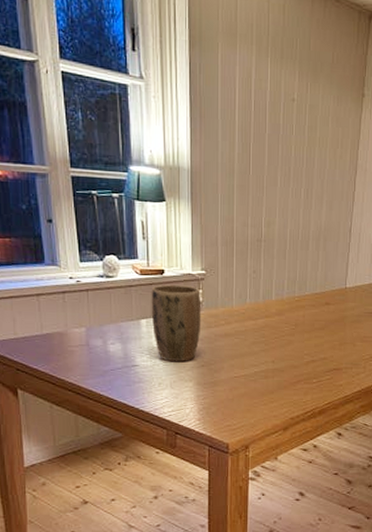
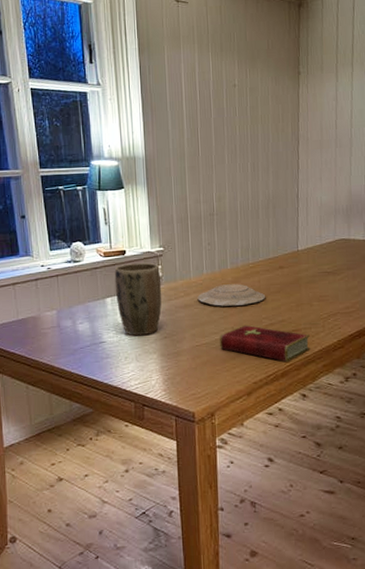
plate: none [238,316,310,340] -> present [197,284,266,307]
hardcover book: none [259,359,350,399] -> present [220,324,310,361]

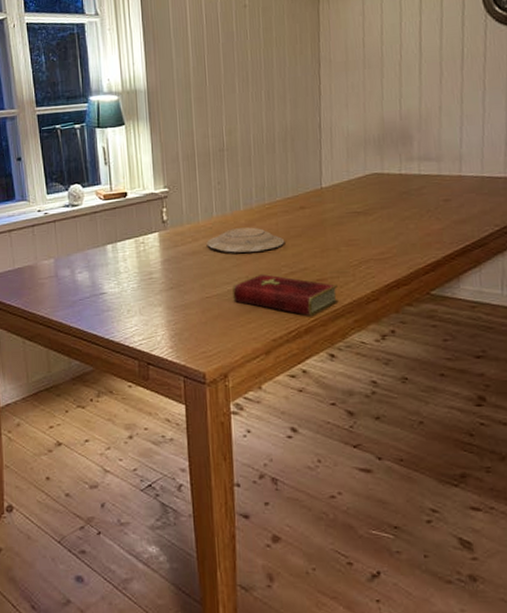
plant pot: present [114,262,162,335] -> none [115,205,168,286]

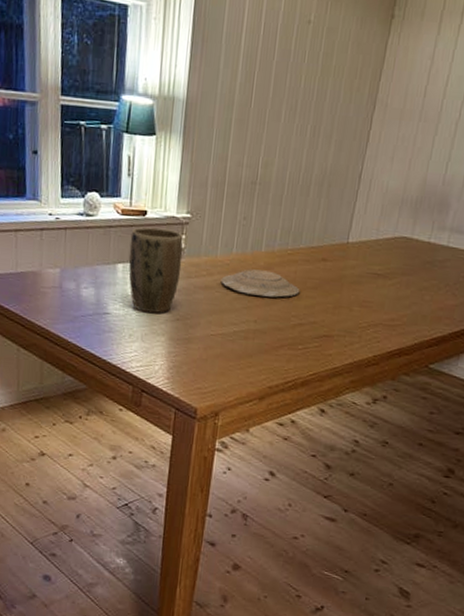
plant pot: none [115,205,168,286] -> present [128,227,183,313]
hardcover book: present [232,273,339,316] -> none [237,319,342,370]

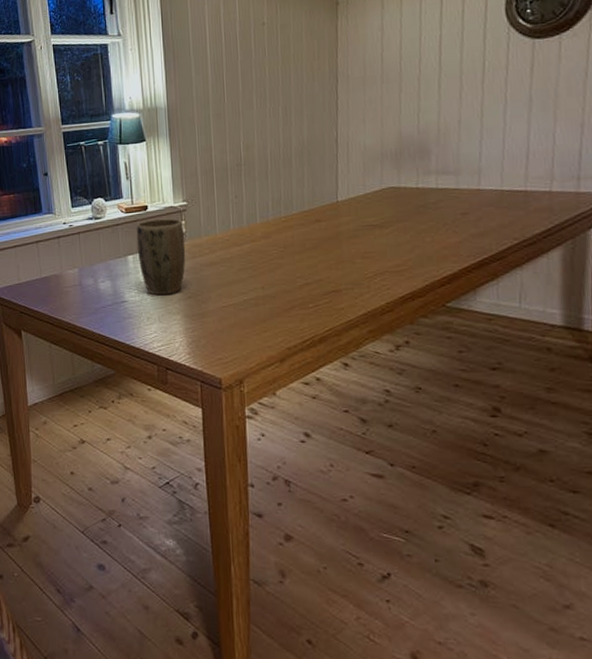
plate: present [221,269,300,298] -> none [223,239,301,264]

